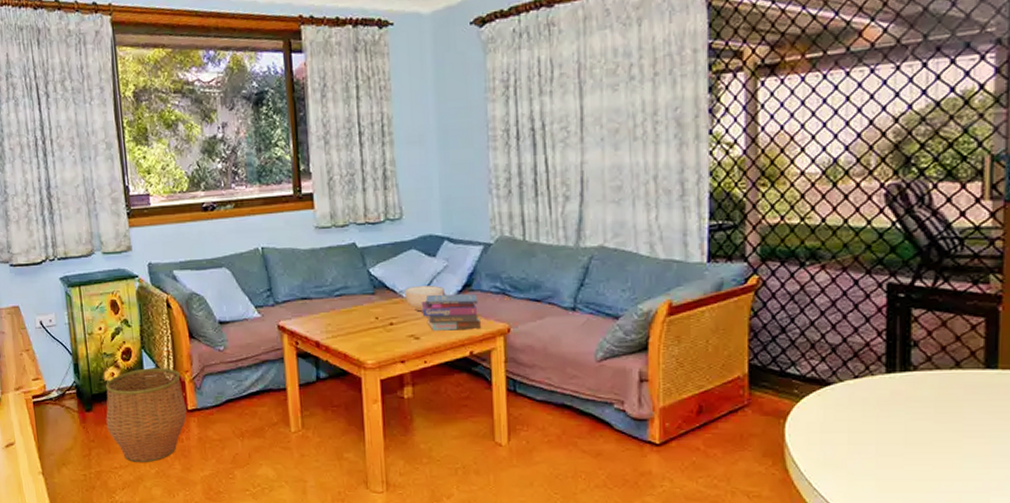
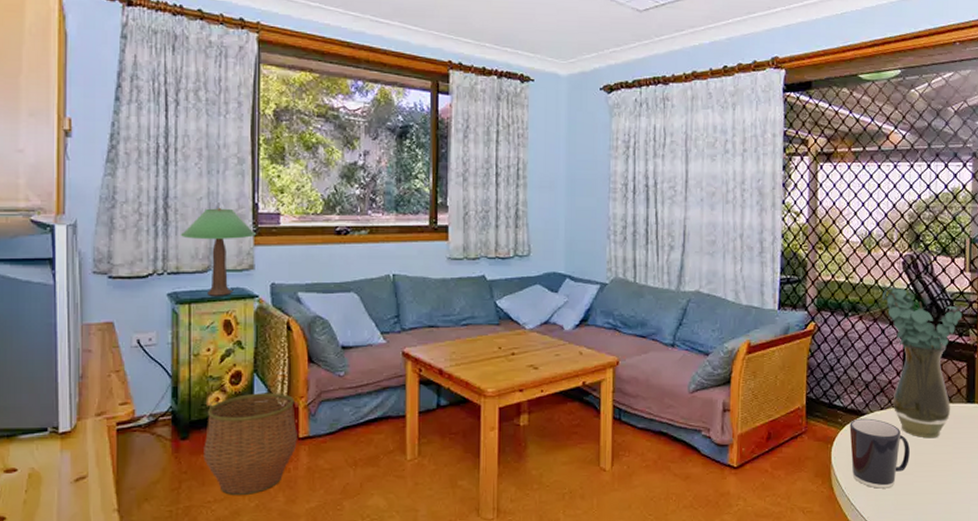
table lamp: none [64,192,131,278] -> present [180,207,257,296]
bowl: present [404,285,444,312] -> none [527,319,563,343]
books: present [421,294,480,331] -> none [542,327,593,362]
mug: none [809,388,897,472] -> present [849,418,910,489]
vase: none [854,221,979,413] -> present [882,282,963,438]

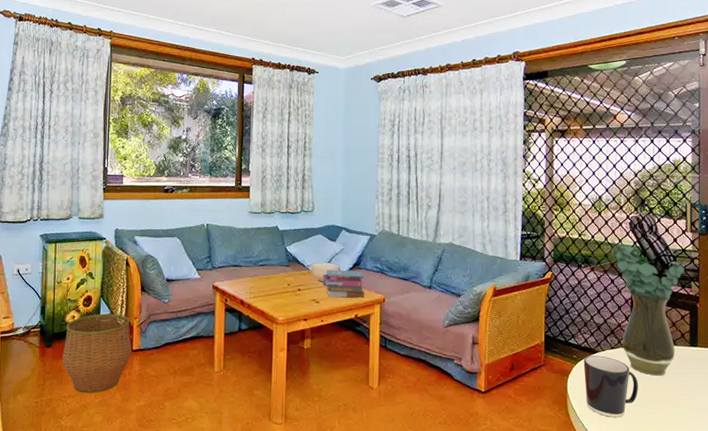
table lamp: present [180,207,257,296] -> none [50,170,106,238]
bowl: none [527,319,563,343] -> present [311,262,340,282]
books: none [542,327,593,362] -> present [322,269,364,298]

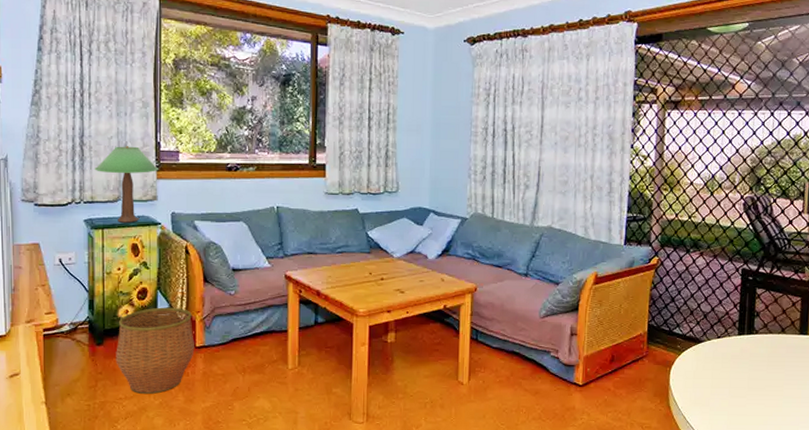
table lamp: none [50,170,106,238] -> present [94,145,159,223]
bowl: present [311,262,340,282] -> none [395,249,427,270]
books: present [322,269,364,298] -> none [408,256,454,287]
mug: present [583,355,638,418] -> none [687,345,744,409]
vase: present [611,239,685,376] -> none [723,222,799,366]

